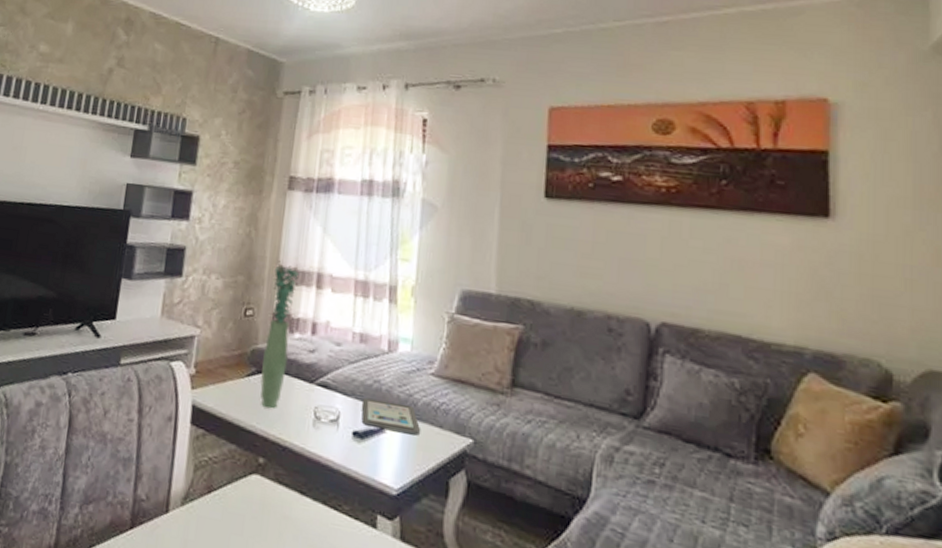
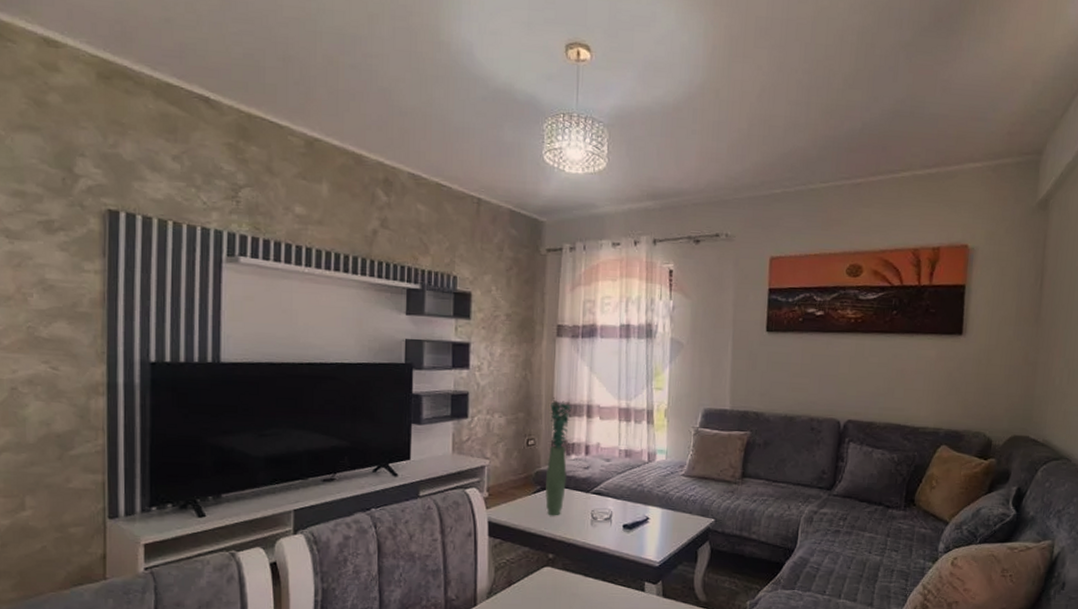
tablet: present [361,397,420,436] -> none [629,498,675,522]

